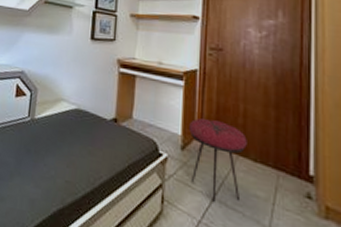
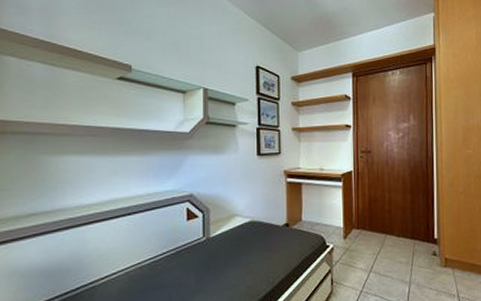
stool: present [189,118,247,203] -> none [349,210,392,275]

